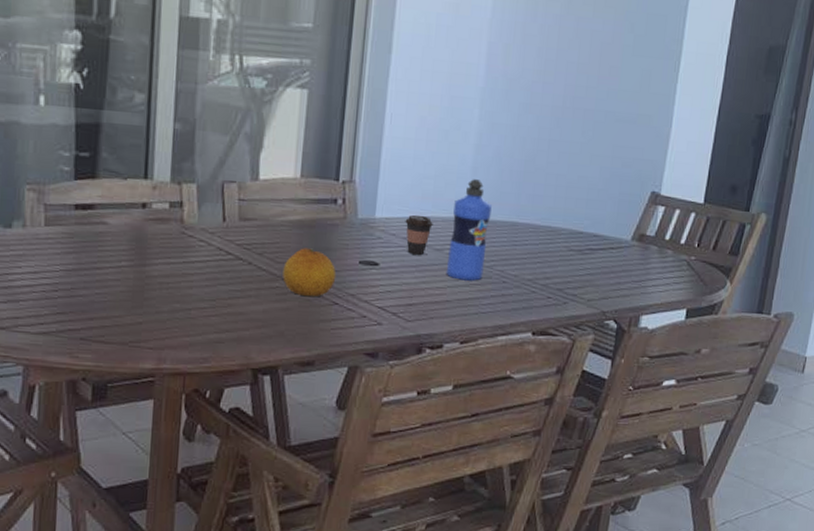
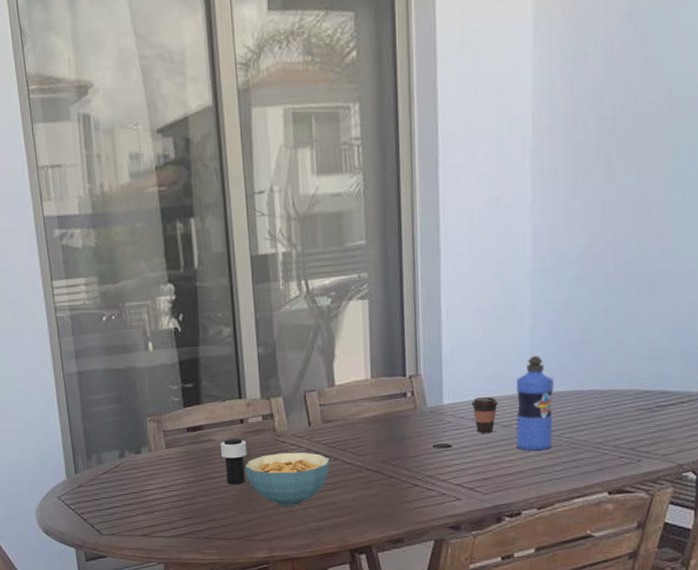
cup: none [114,224,147,280] -> present [220,438,247,485]
cereal bowl: none [140,248,243,312] -> present [244,452,330,506]
fruit: present [283,248,336,297] -> none [366,439,414,482]

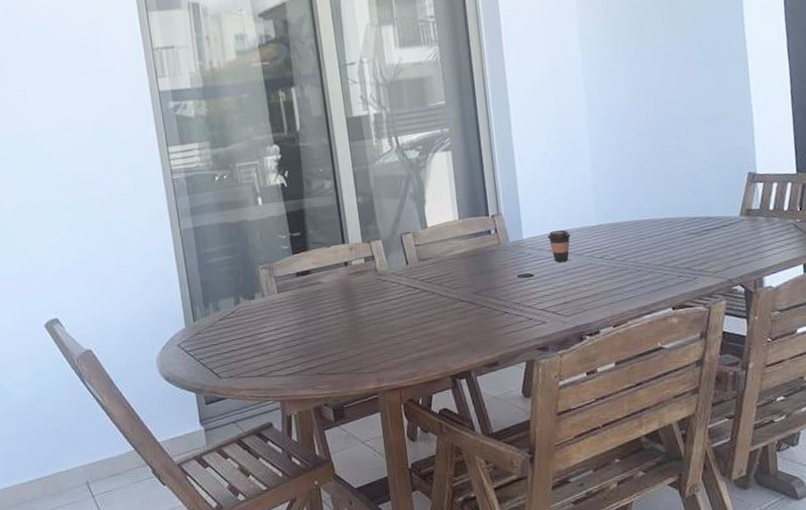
cup: present [220,438,247,485] -> none [328,280,353,323]
cereal bowl: present [244,452,330,506] -> none [351,288,428,340]
water bottle: present [516,356,554,451] -> none [584,192,620,276]

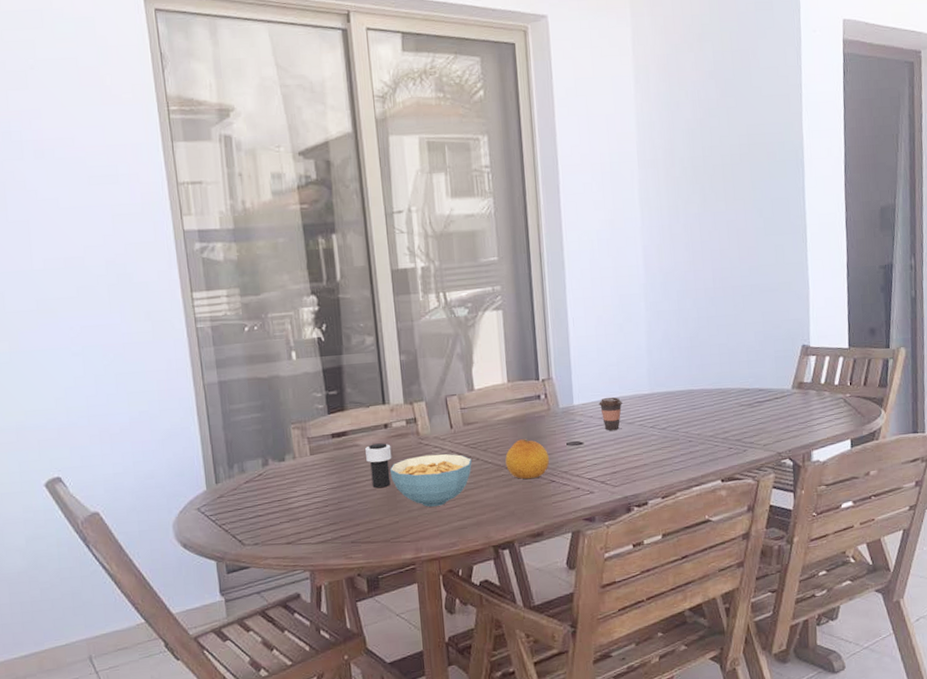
cup: none [328,280,353,323] -> present [365,443,392,489]
cereal bowl: none [351,288,428,340] -> present [389,454,472,507]
fruit: none [459,272,502,311] -> present [505,439,550,480]

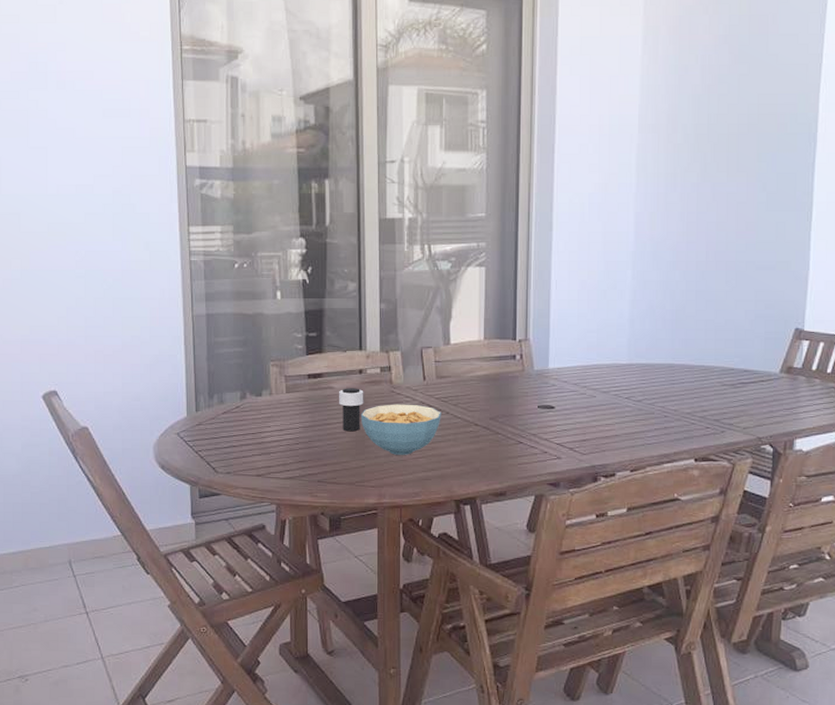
fruit: present [505,439,550,480] -> none [475,397,519,438]
coffee cup: present [599,397,622,430] -> none [574,363,599,397]

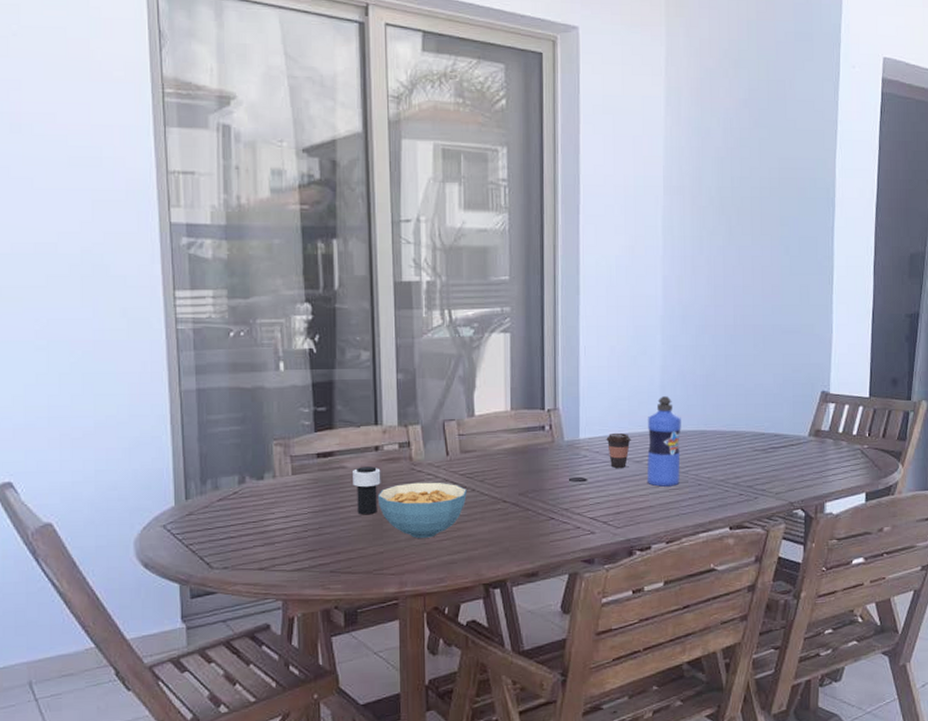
coffee cup: none [574,363,599,397] -> present [606,432,631,468]
water bottle: none [613,330,649,417] -> present [647,396,681,487]

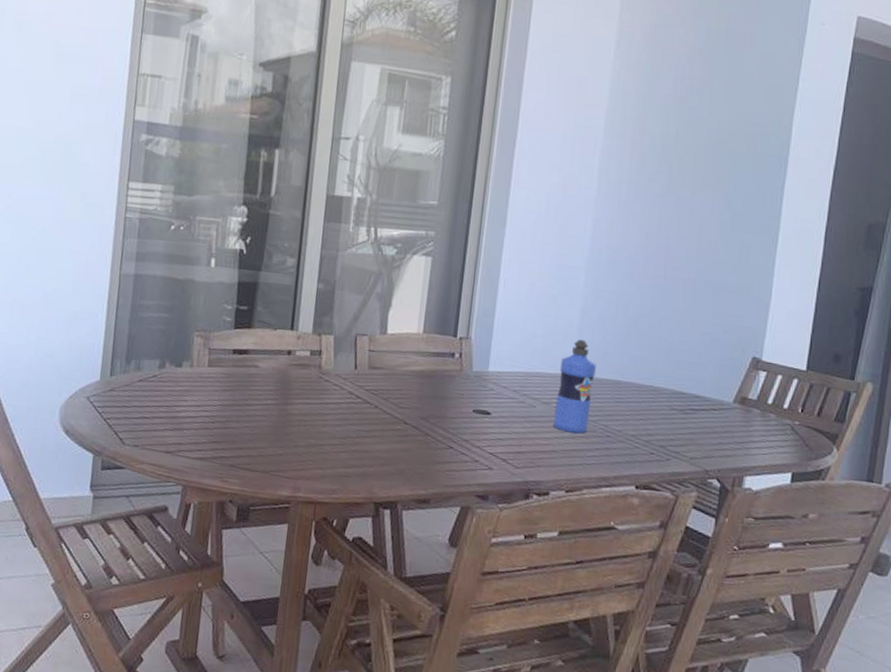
cup: present [353,466,381,515] -> none [262,368,291,416]
cereal bowl: present [377,482,467,538] -> none [283,390,370,448]
coffee cup: present [606,432,631,468] -> none [515,370,541,407]

